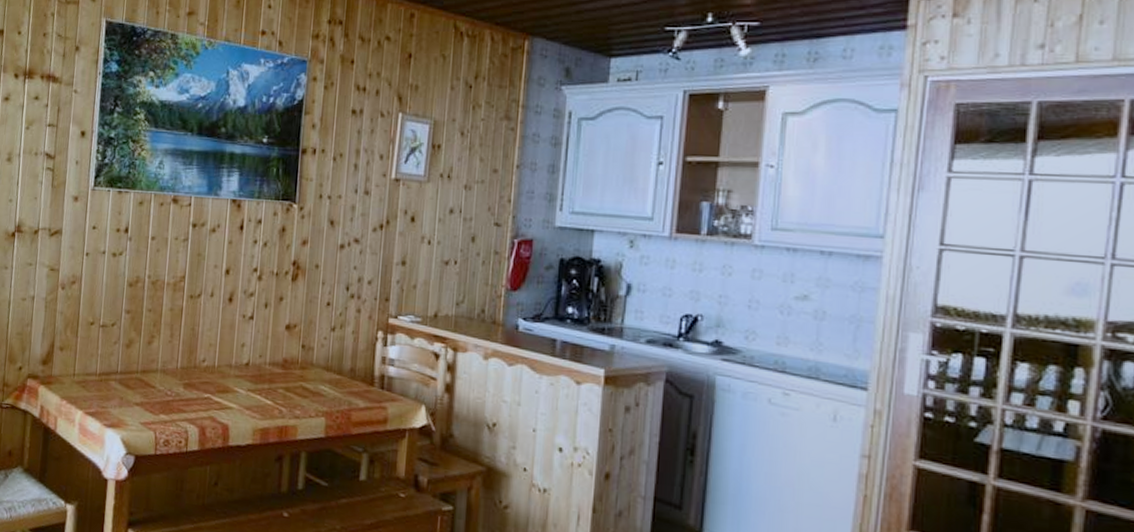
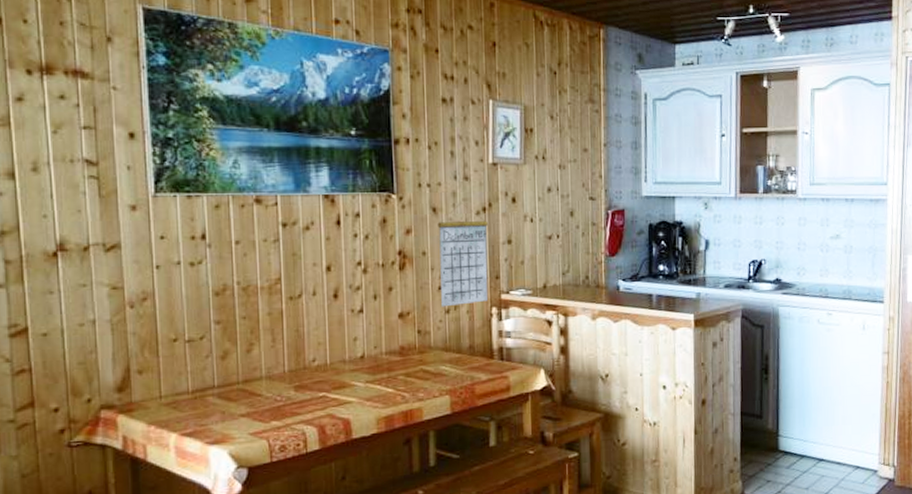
calendar: none [327,218,383,325] -> present [437,203,489,307]

